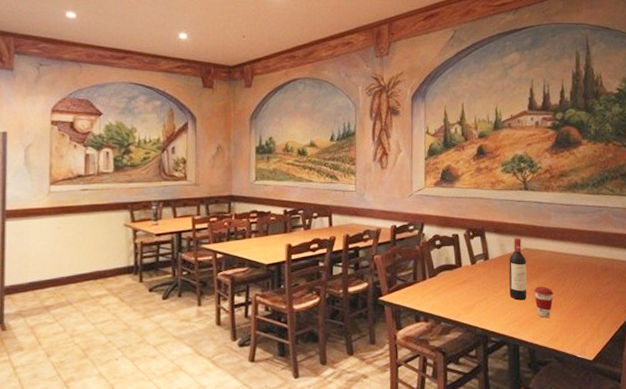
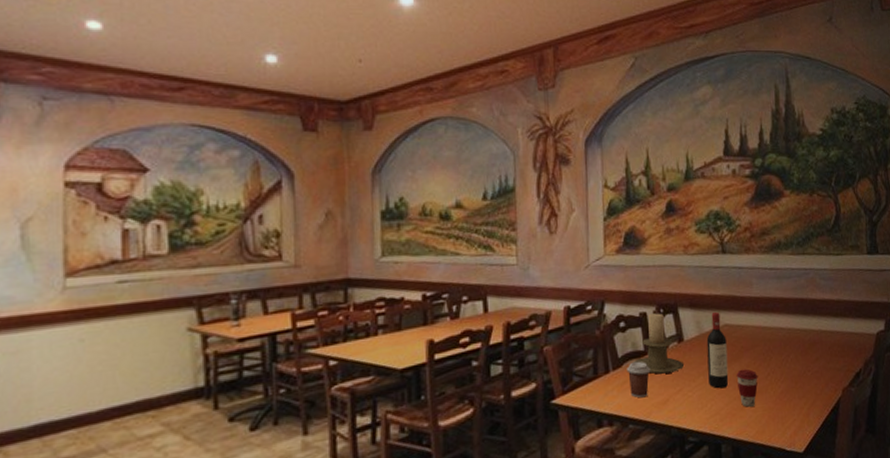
coffee cup: none [440,272,461,302] -> present [626,361,651,398]
candle holder: none [446,235,489,284] -> present [633,313,685,374]

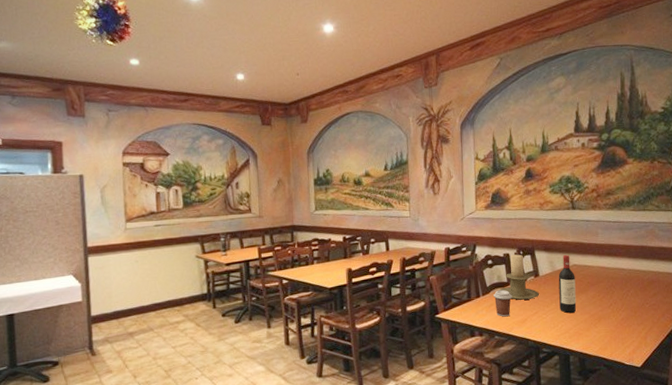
coffee cup: present [736,369,758,407] -> none [583,299,602,329]

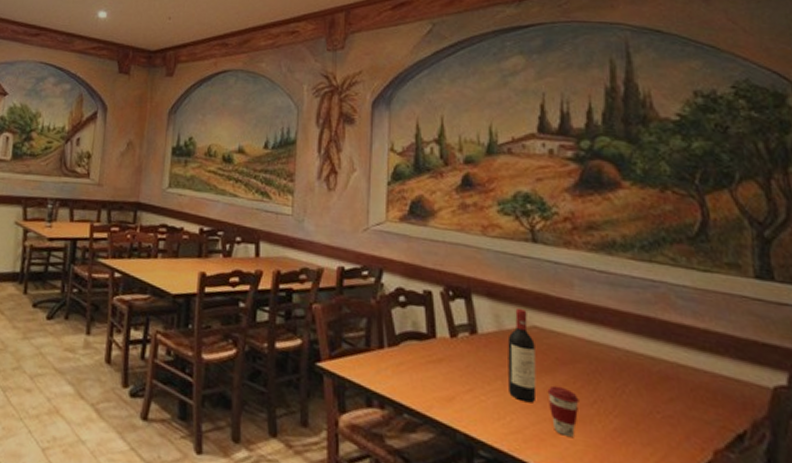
coffee cup: present [493,289,512,317] -> none [404,342,434,388]
candle holder: present [498,254,540,300] -> none [412,294,477,367]
coffee cup: none [583,299,602,329] -> present [547,385,579,437]

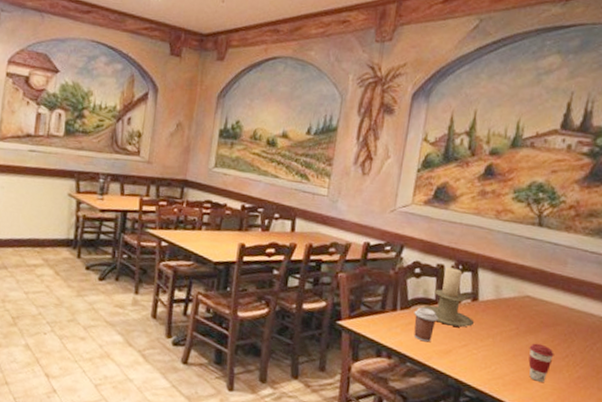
coffee cup: none [404,342,434,388] -> present [414,307,439,343]
candle holder: none [412,294,477,367] -> present [422,267,475,327]
wine bottle: present [507,307,537,403] -> none [497,280,526,356]

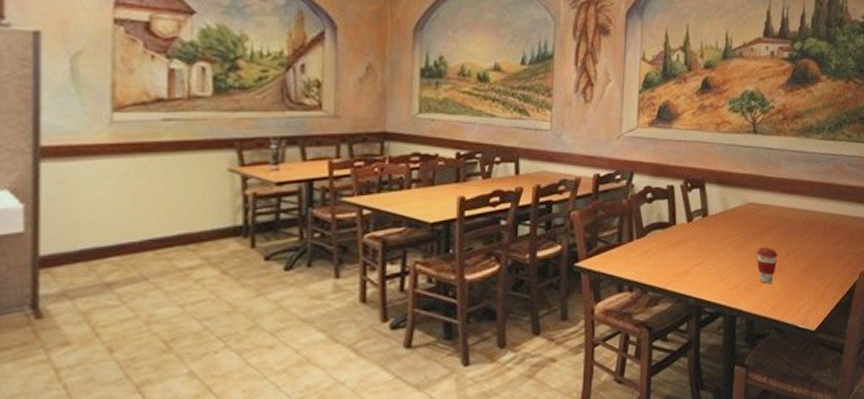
coffee cup: present [414,307,439,343] -> none [650,232,674,267]
candle holder: present [422,267,475,327] -> none [657,187,707,246]

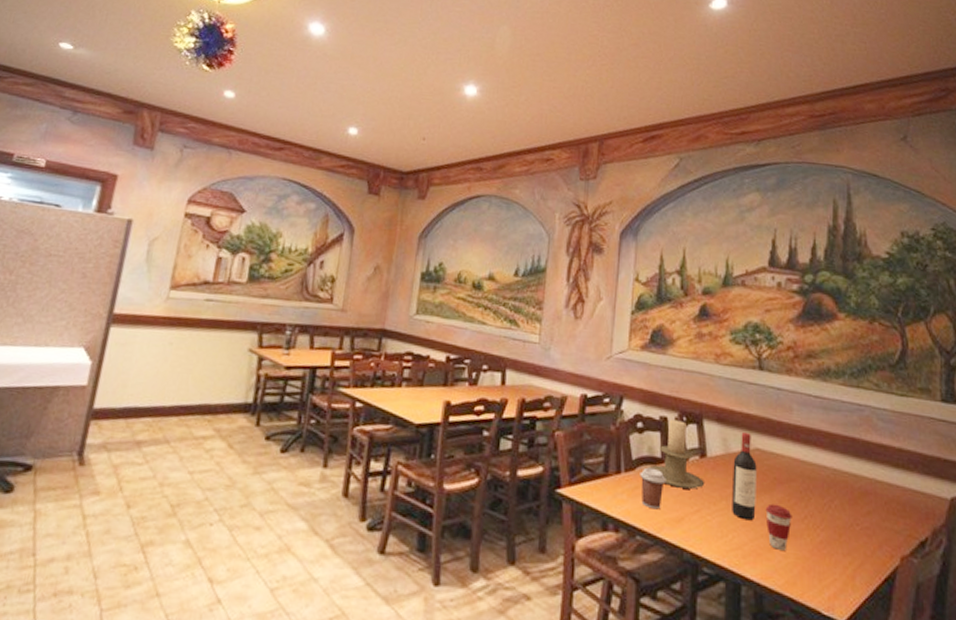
coffee cup: none [650,232,674,267] -> present [640,467,667,510]
candle holder: none [657,187,707,246] -> present [647,419,705,489]
wine bottle: none [729,189,750,264] -> present [732,431,757,521]

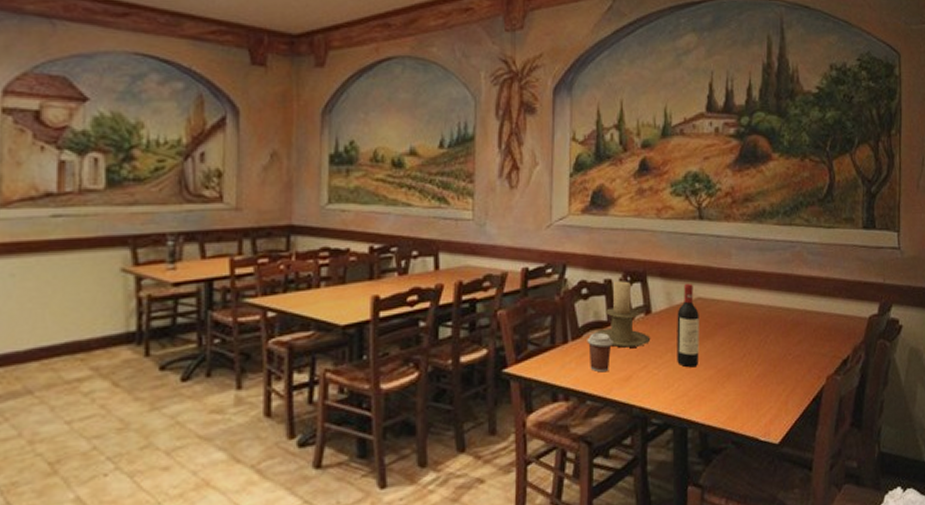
coffee cup: present [765,503,792,550] -> none [708,348,733,390]

